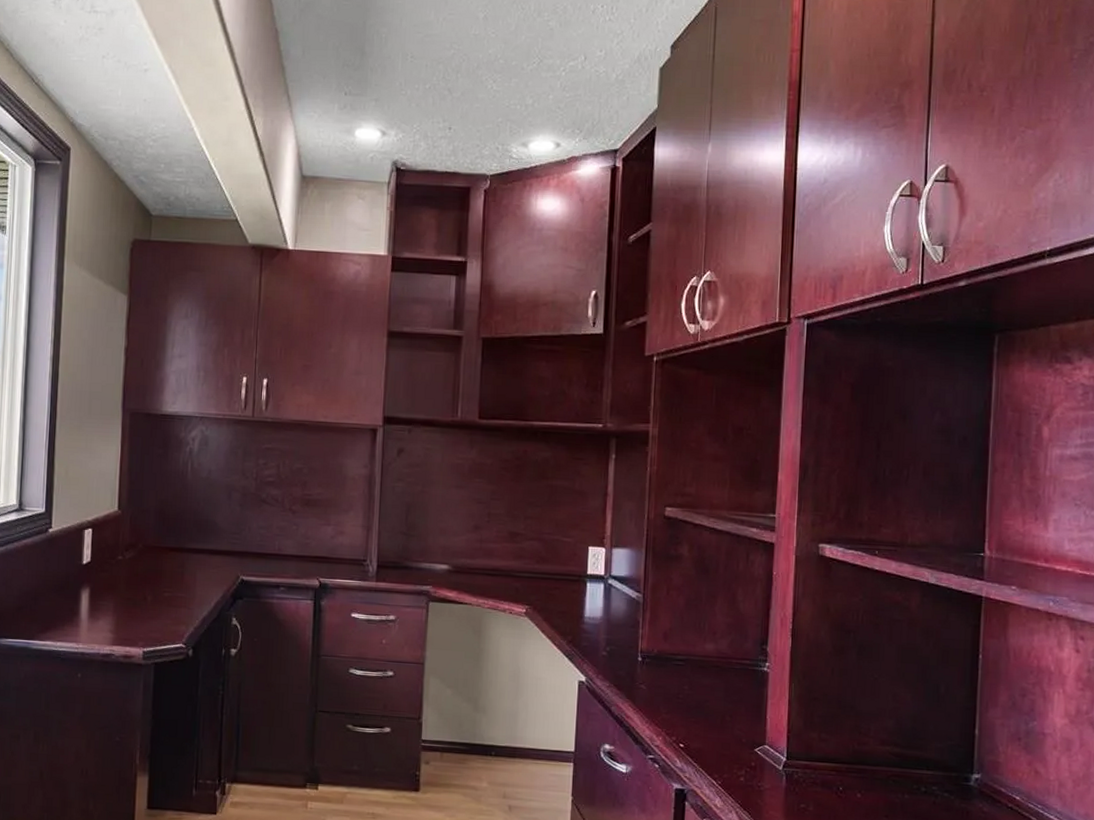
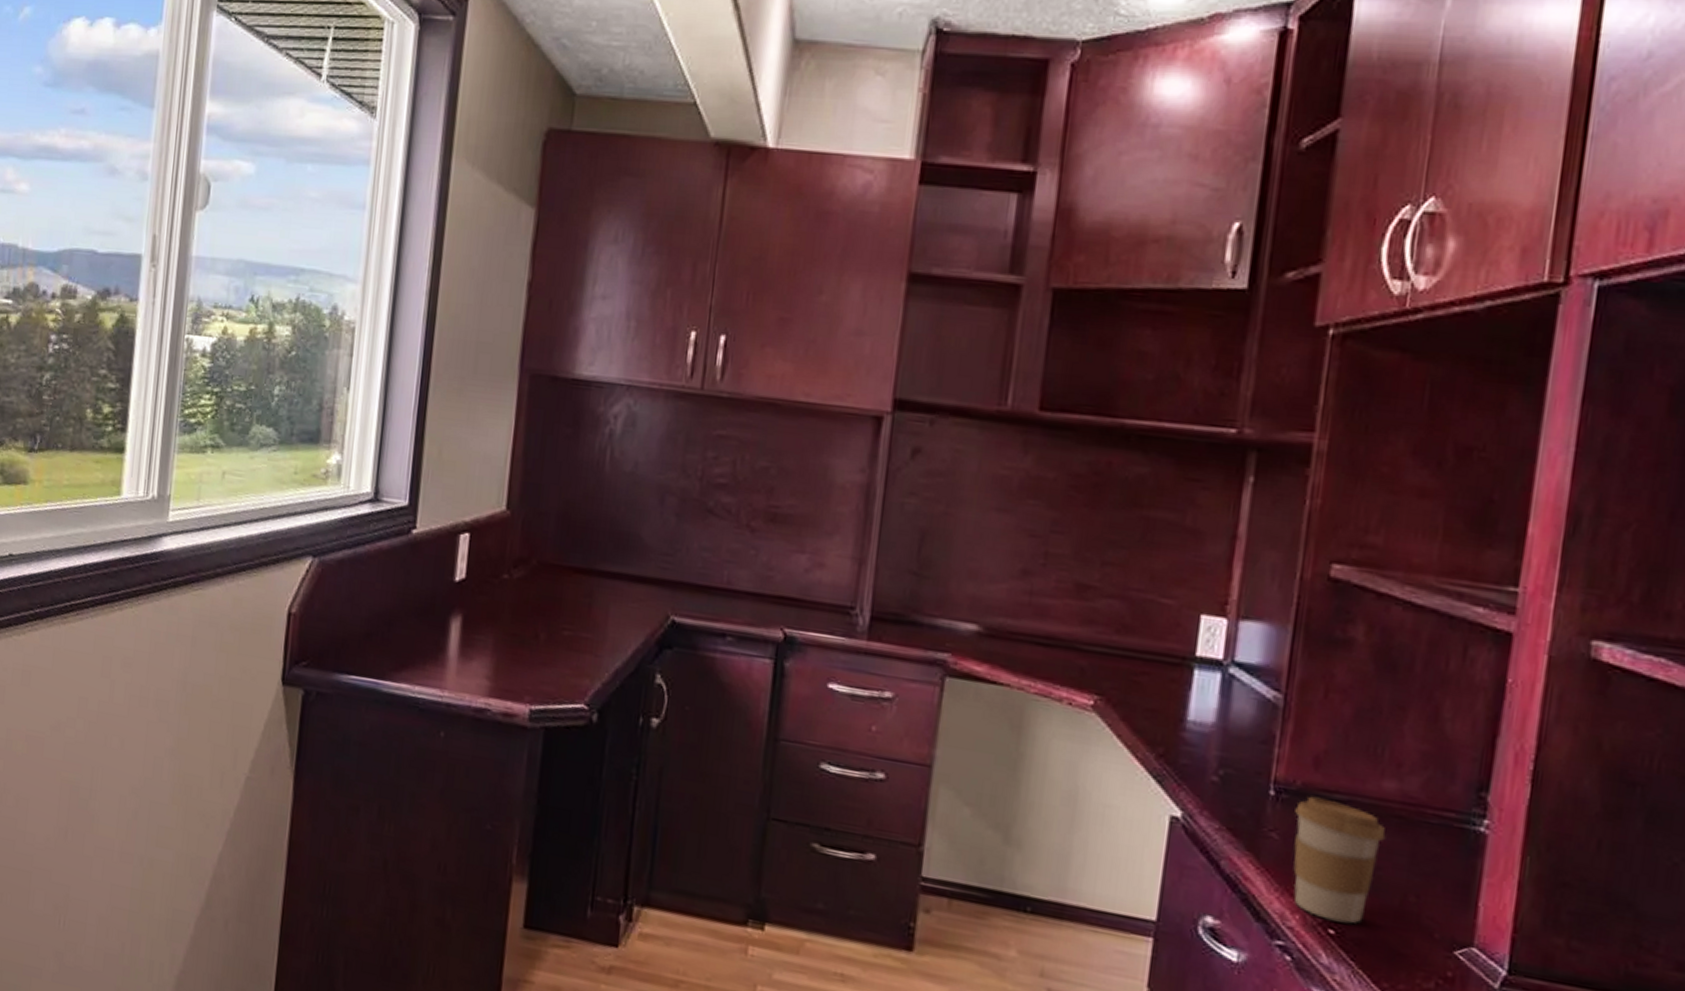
coffee cup: none [654,659,710,739] -> present [1293,796,1386,924]

